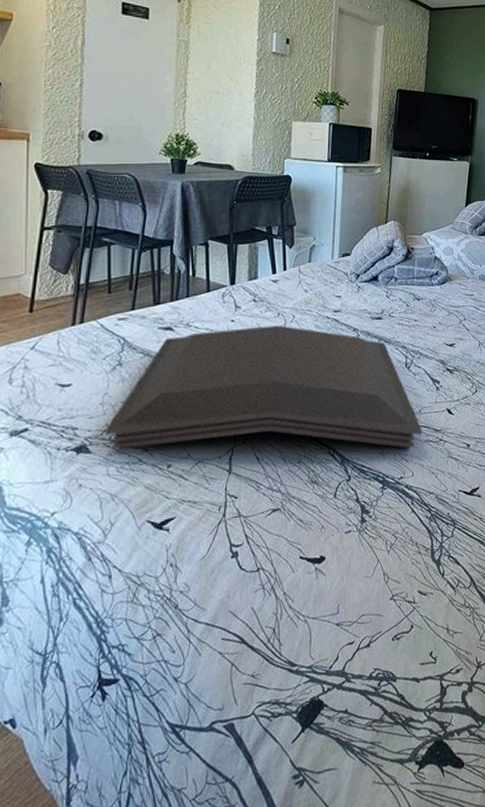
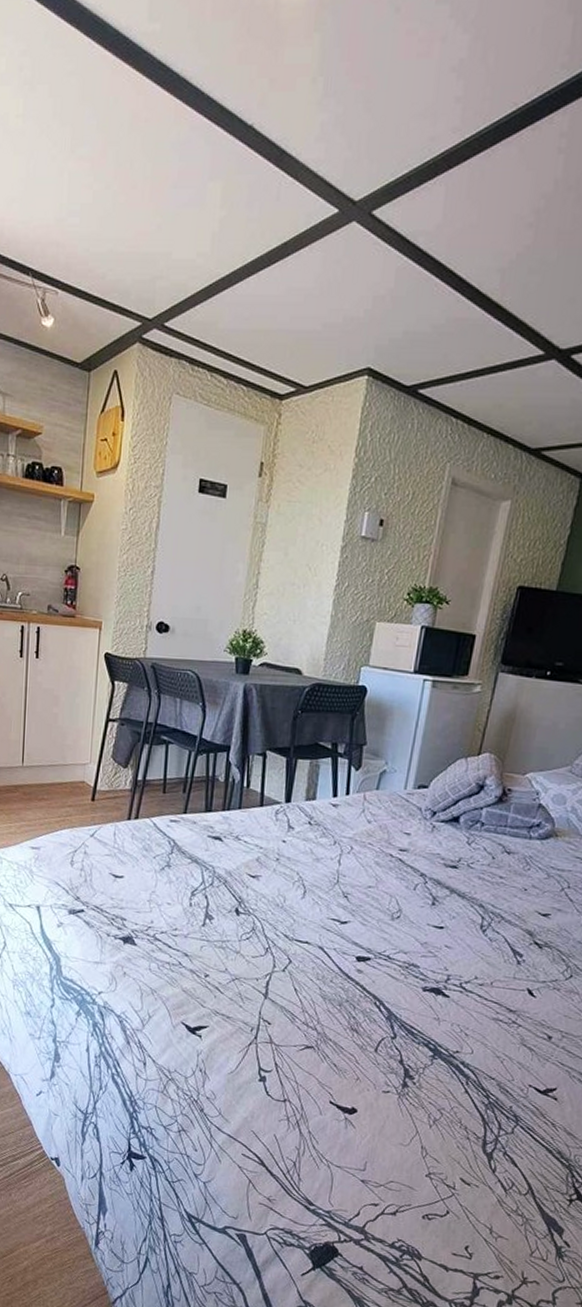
serving tray: present [105,325,422,450] -> none [150,847,492,1022]

